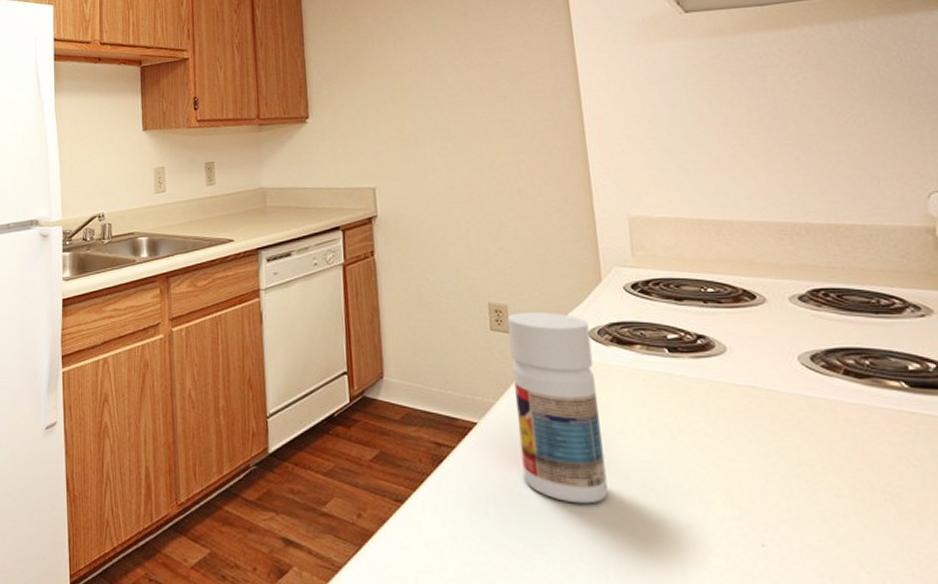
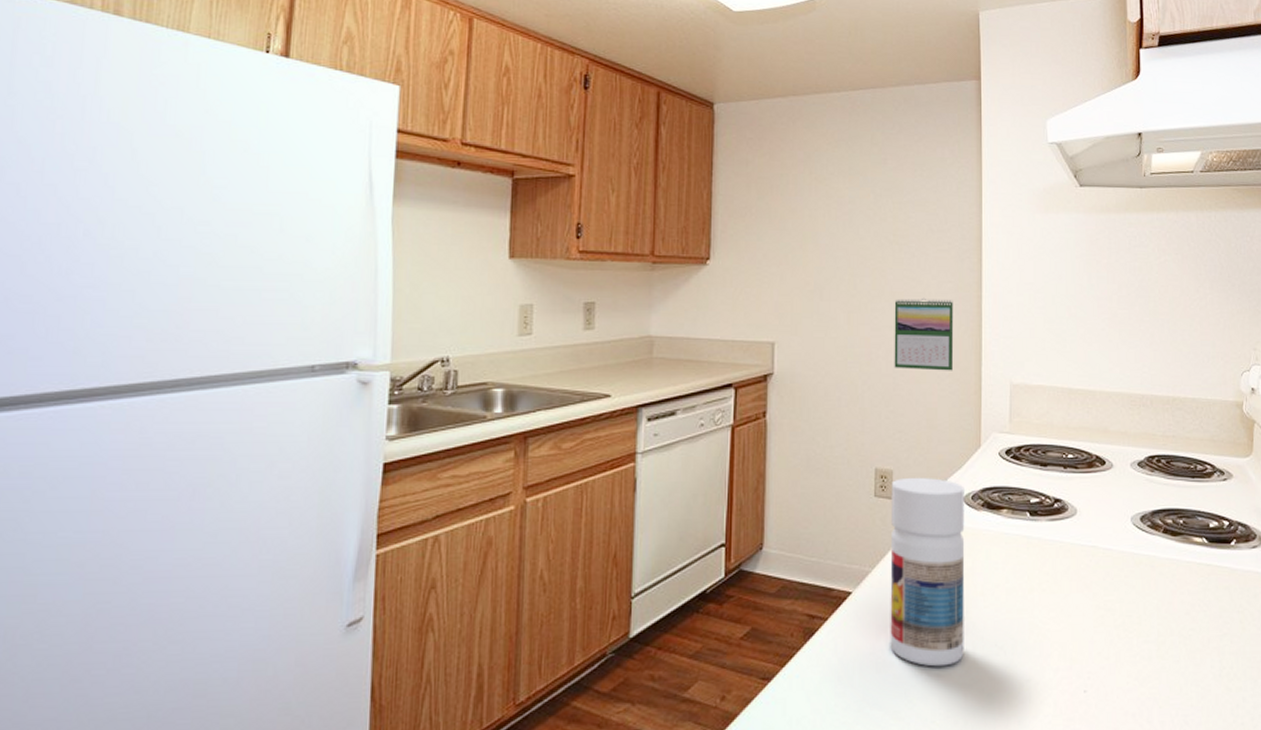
calendar: none [490,137,562,207] -> present [894,297,954,371]

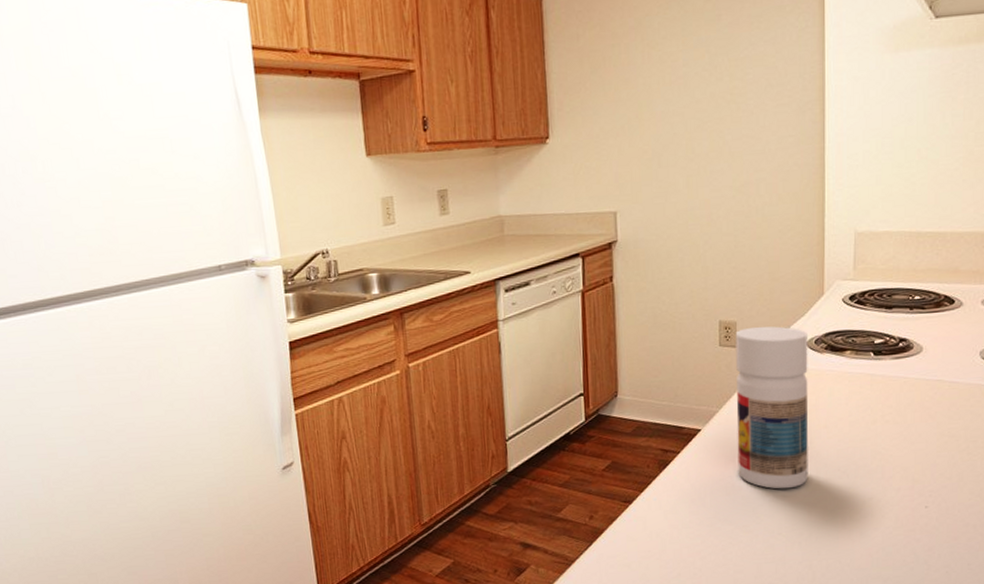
calendar: present [894,297,954,371] -> none [733,154,796,227]

